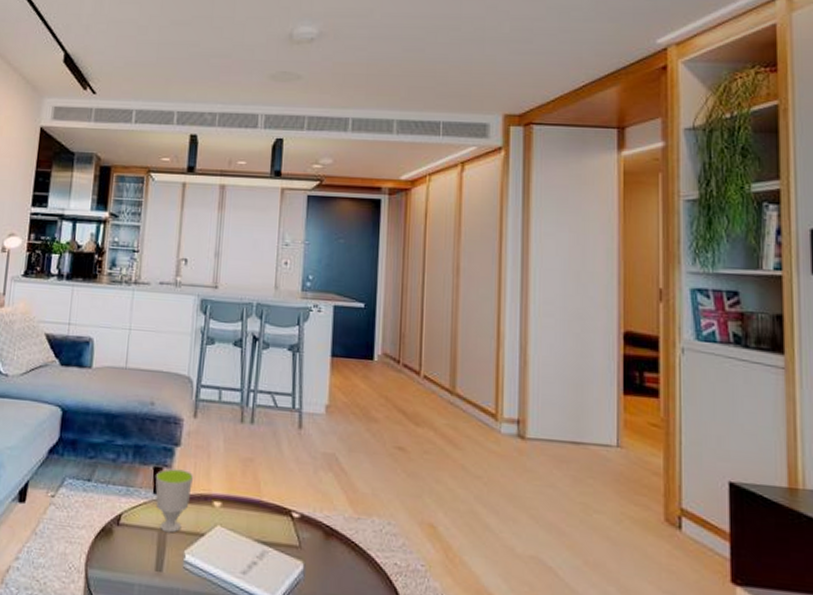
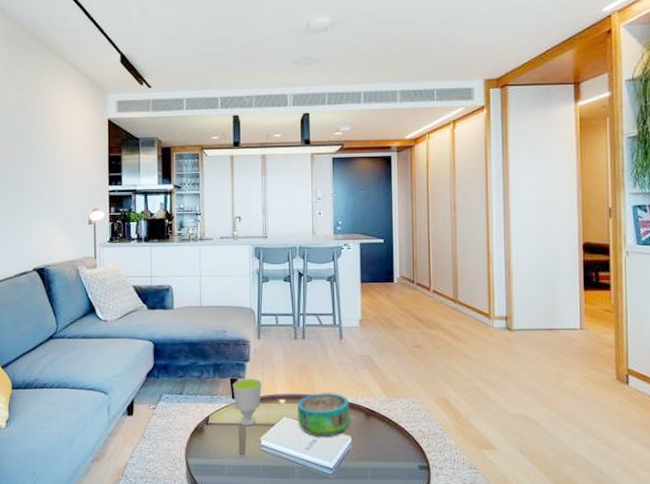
decorative bowl: none [235,497,305,560] -> present [297,393,350,437]

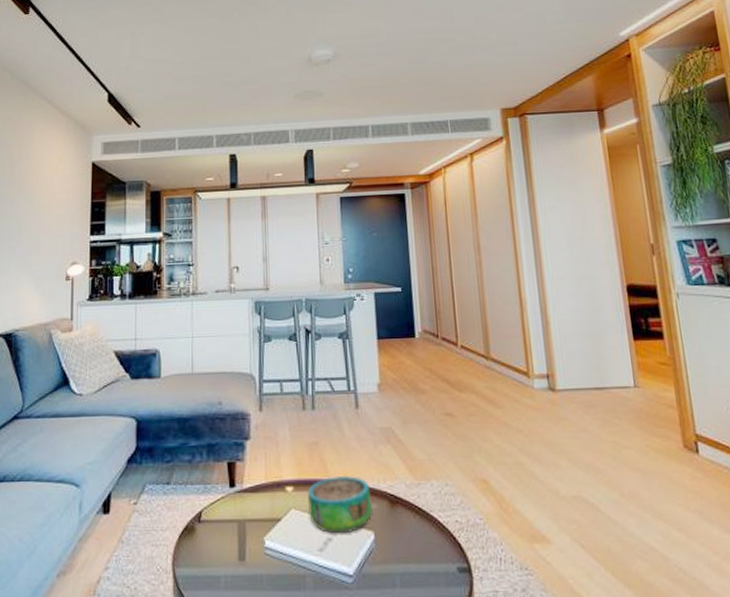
cup: present [232,379,263,426] -> none [229,461,266,523]

